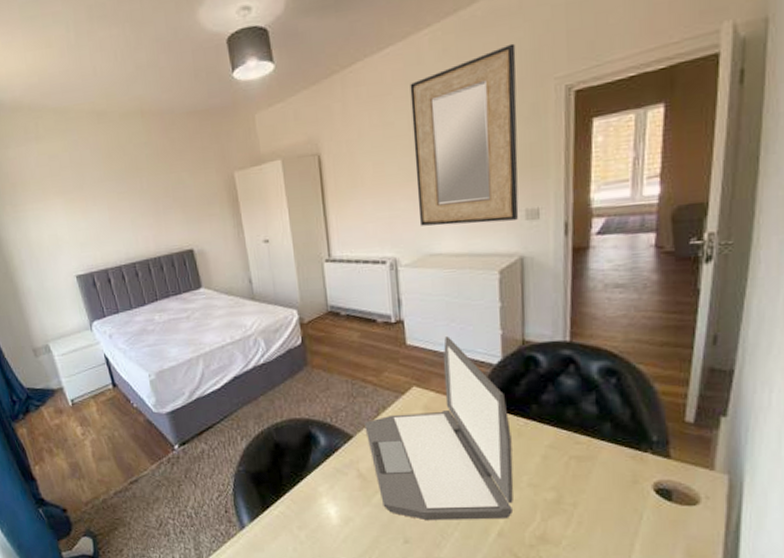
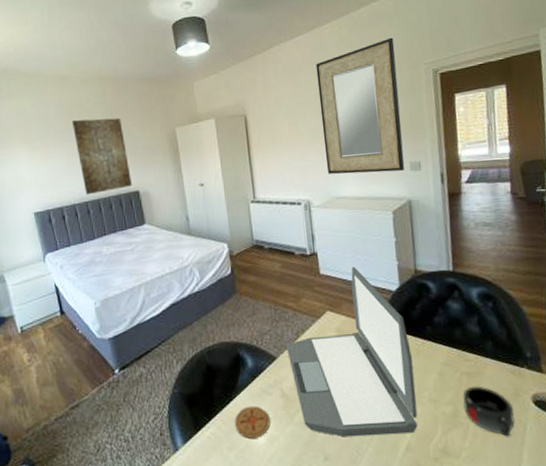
wall art: none [111,161,186,255] -> present [71,117,133,195]
coaster: none [306,486,345,519] -> present [235,406,270,439]
mug: none [569,471,629,526] -> present [463,386,515,437]

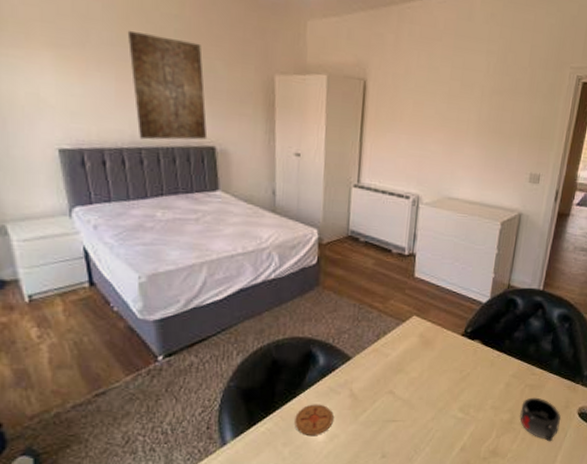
laptop: present [286,267,417,437] -> none [364,274,487,437]
home mirror: present [315,37,405,175] -> none [445,26,548,182]

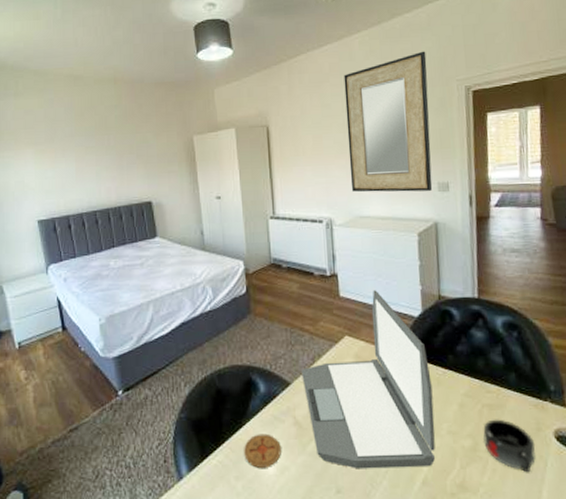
wall art: present [127,30,208,140] -> none [82,123,145,204]
laptop: none [364,274,487,437] -> present [301,290,435,469]
home mirror: none [445,26,548,182] -> present [343,51,433,193]

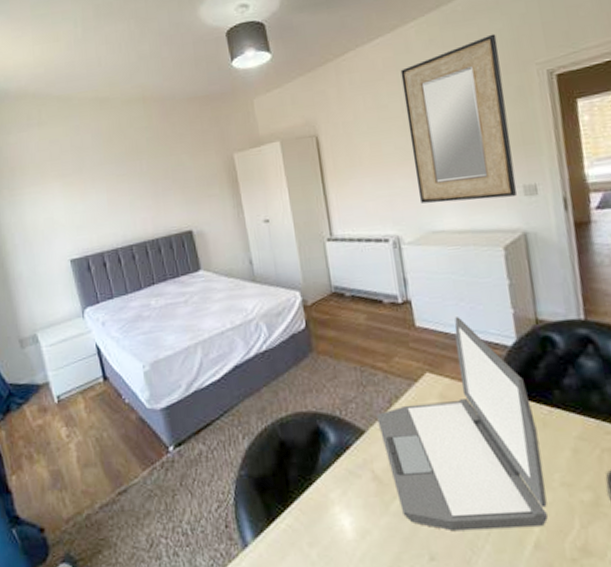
coaster: present [244,433,281,468] -> none [316,491,361,532]

